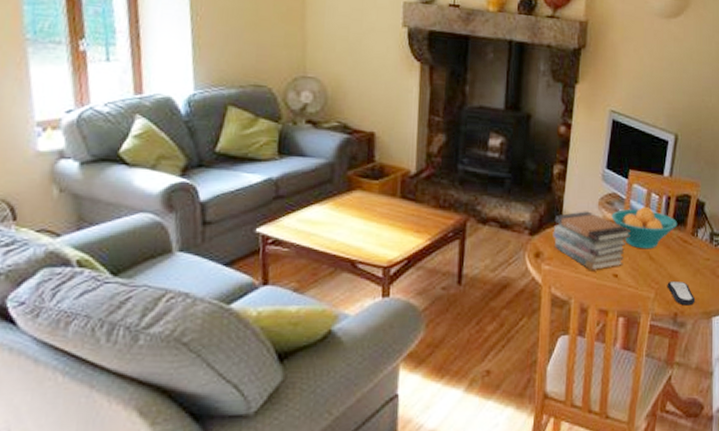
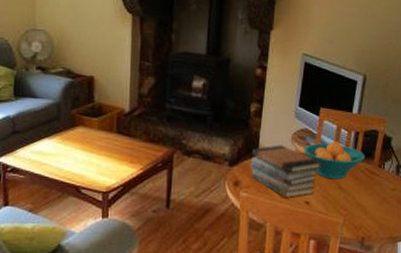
remote control: present [667,280,696,306] -> none [355,208,382,231]

